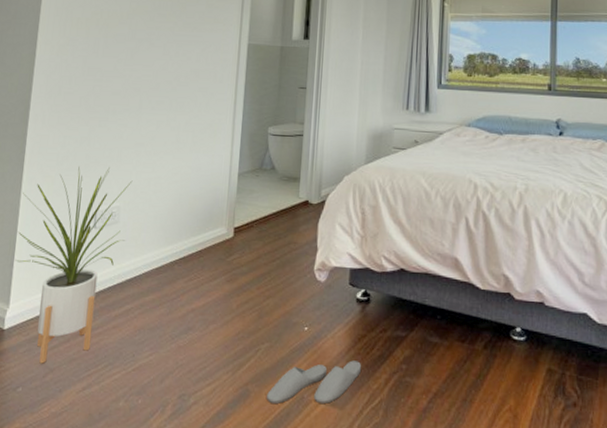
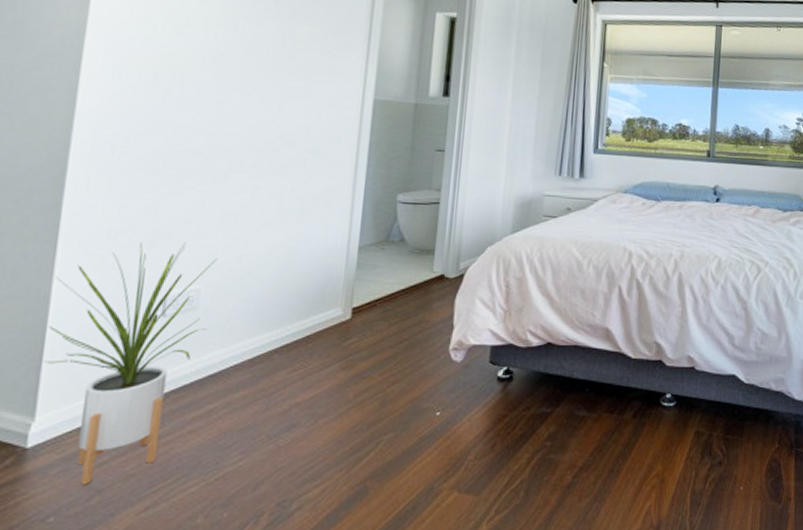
slippers: present [266,360,361,404] -> none [388,443,501,498]

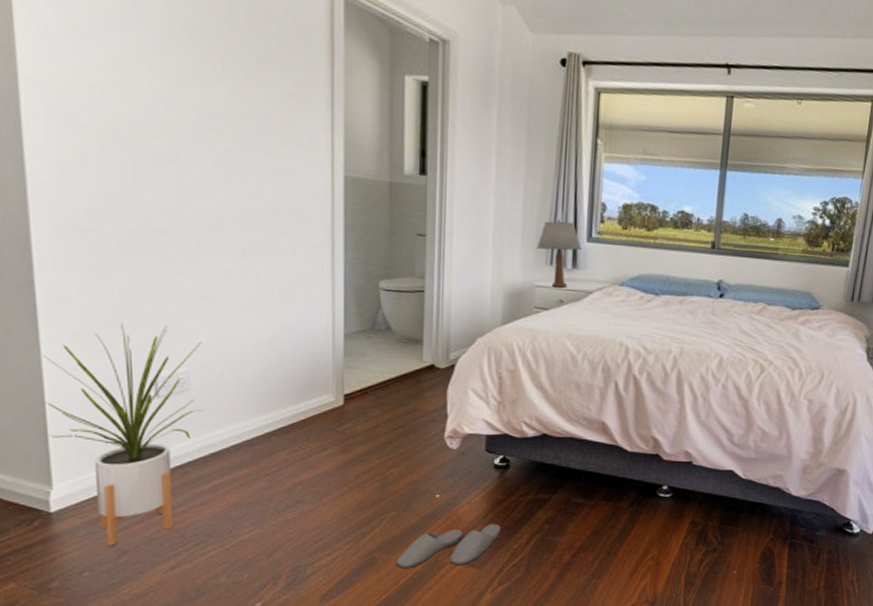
slippers: none [388,443,501,498] -> present [395,524,500,568]
table lamp: none [547,133,589,196] -> present [537,219,582,288]

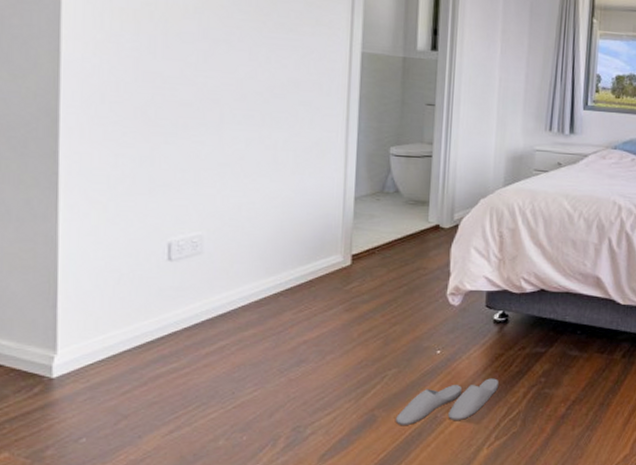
house plant: present [44,324,202,546] -> none [59,191,218,411]
table lamp: present [537,219,582,288] -> none [537,89,579,152]

